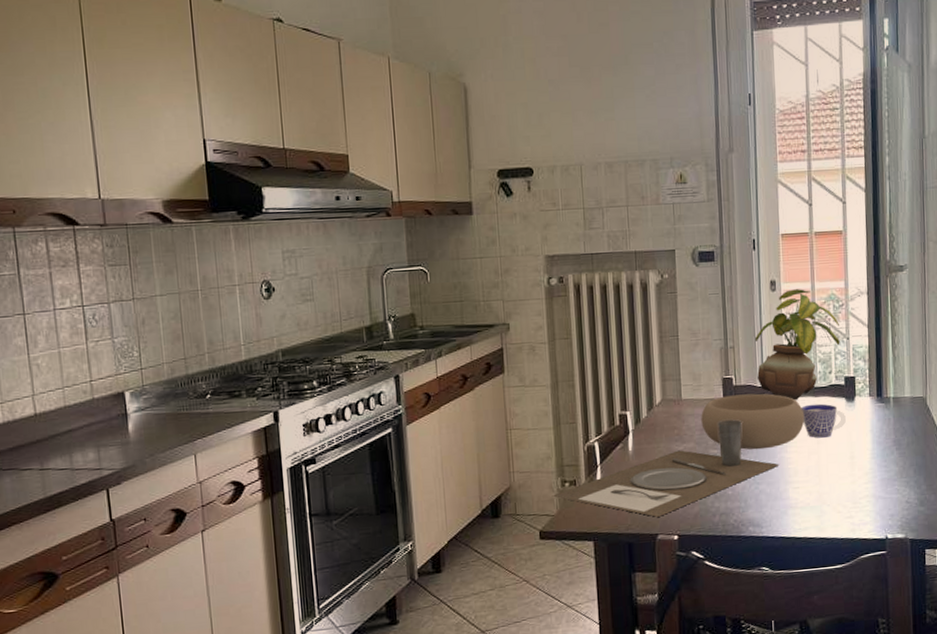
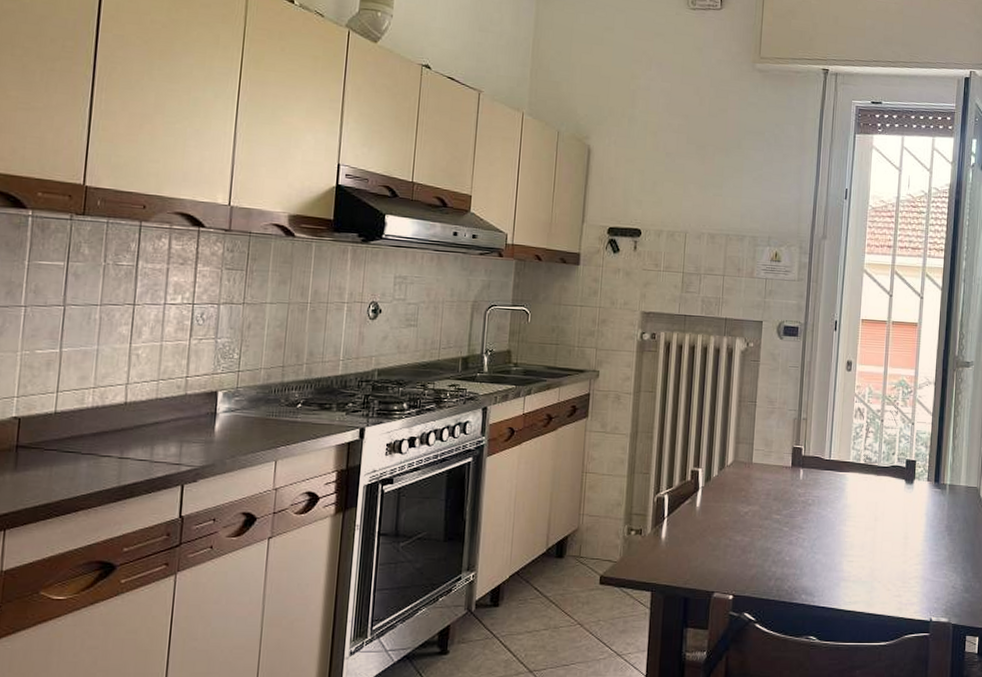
place setting: present [552,419,780,517] -> none [617,488,837,575]
bowl: present [701,393,805,450] -> none [768,464,866,520]
potted plant: present [754,289,840,401] -> none [825,371,906,477]
cup: present [801,403,847,438] -> none [862,482,905,516]

